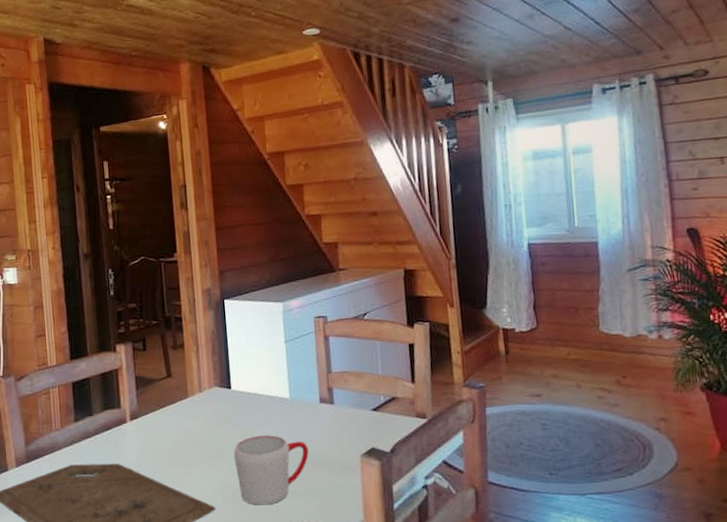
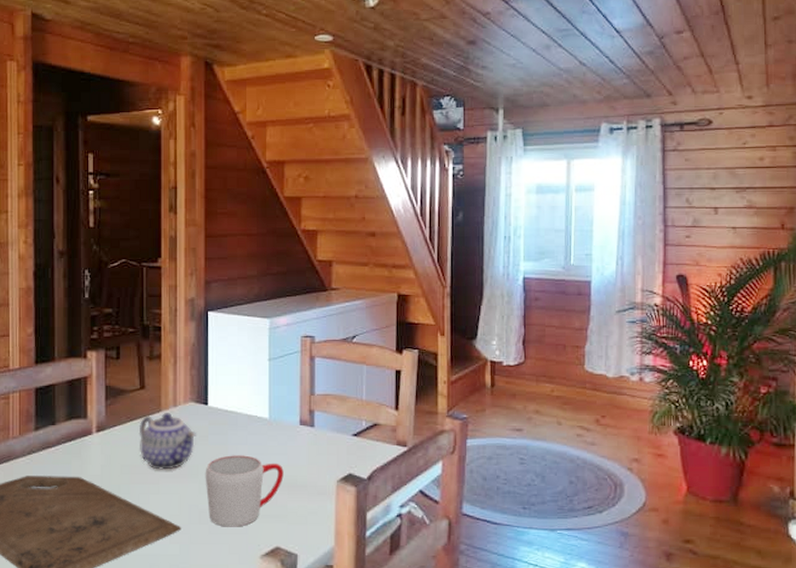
teapot: none [169,398,222,454] -> present [139,413,196,470]

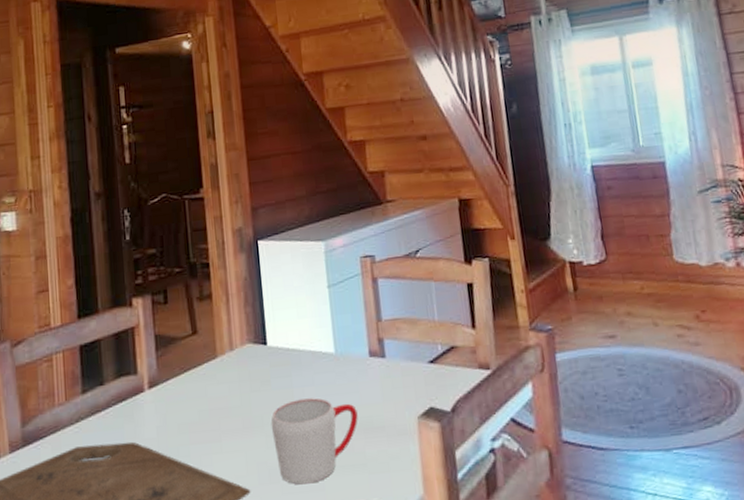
teapot: present [139,413,196,470] -> none [194,358,257,426]

